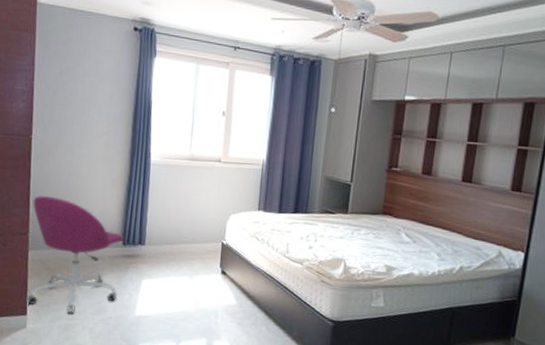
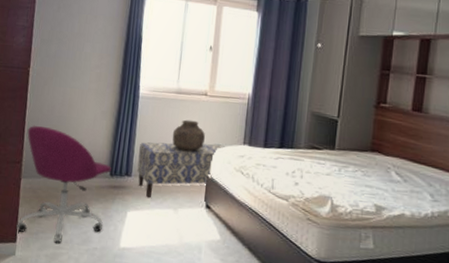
bench: none [151,210,241,266] -> present [137,142,226,198]
ceramic pot: none [186,187,220,219] -> present [172,119,206,152]

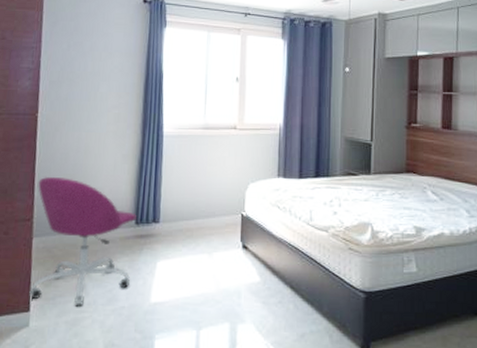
bench: present [137,142,226,198] -> none [165,179,260,245]
ceramic pot: present [172,119,206,152] -> none [201,156,238,190]

